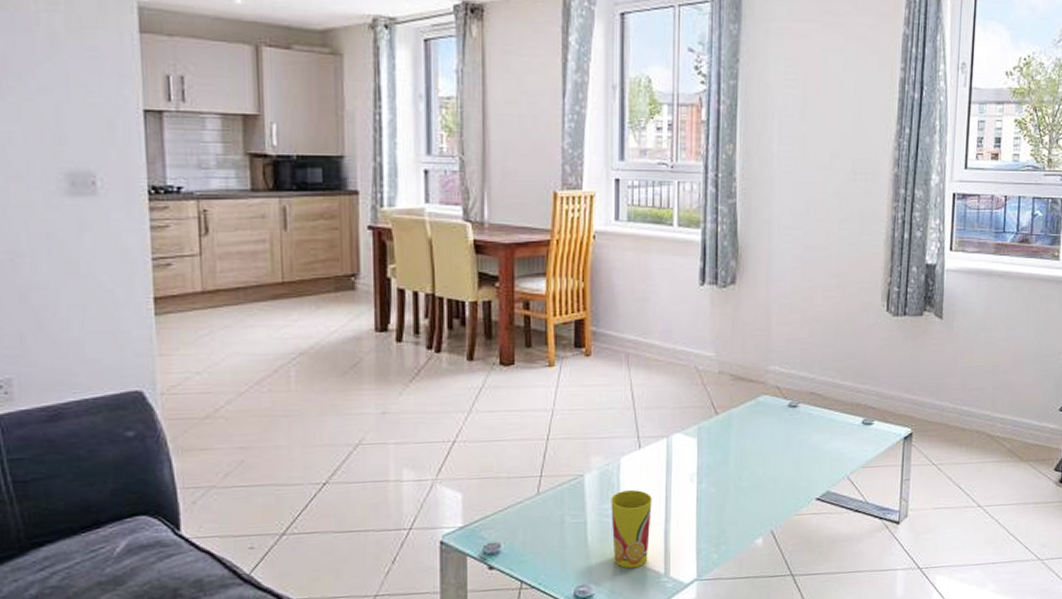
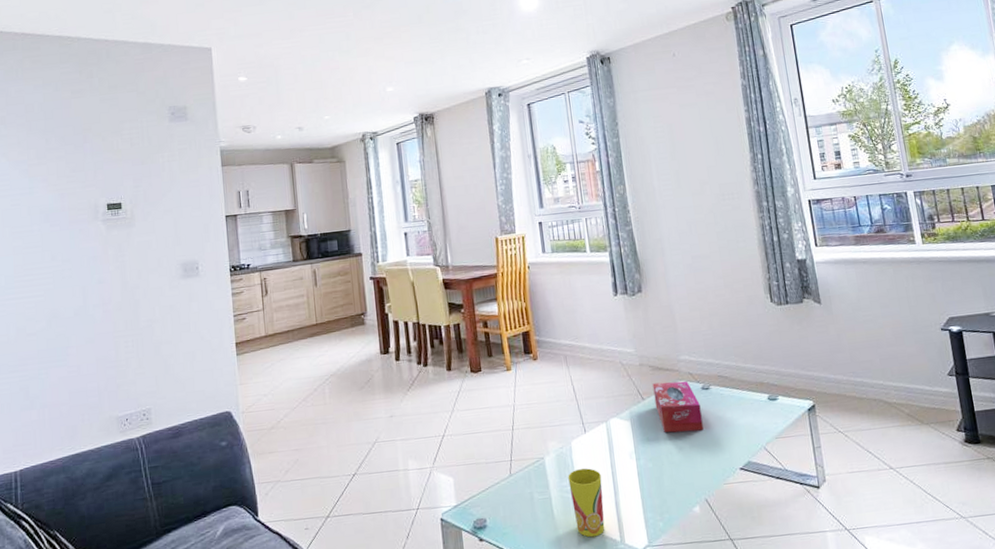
tissue box: none [730,395,783,455] -> present [652,381,704,433]

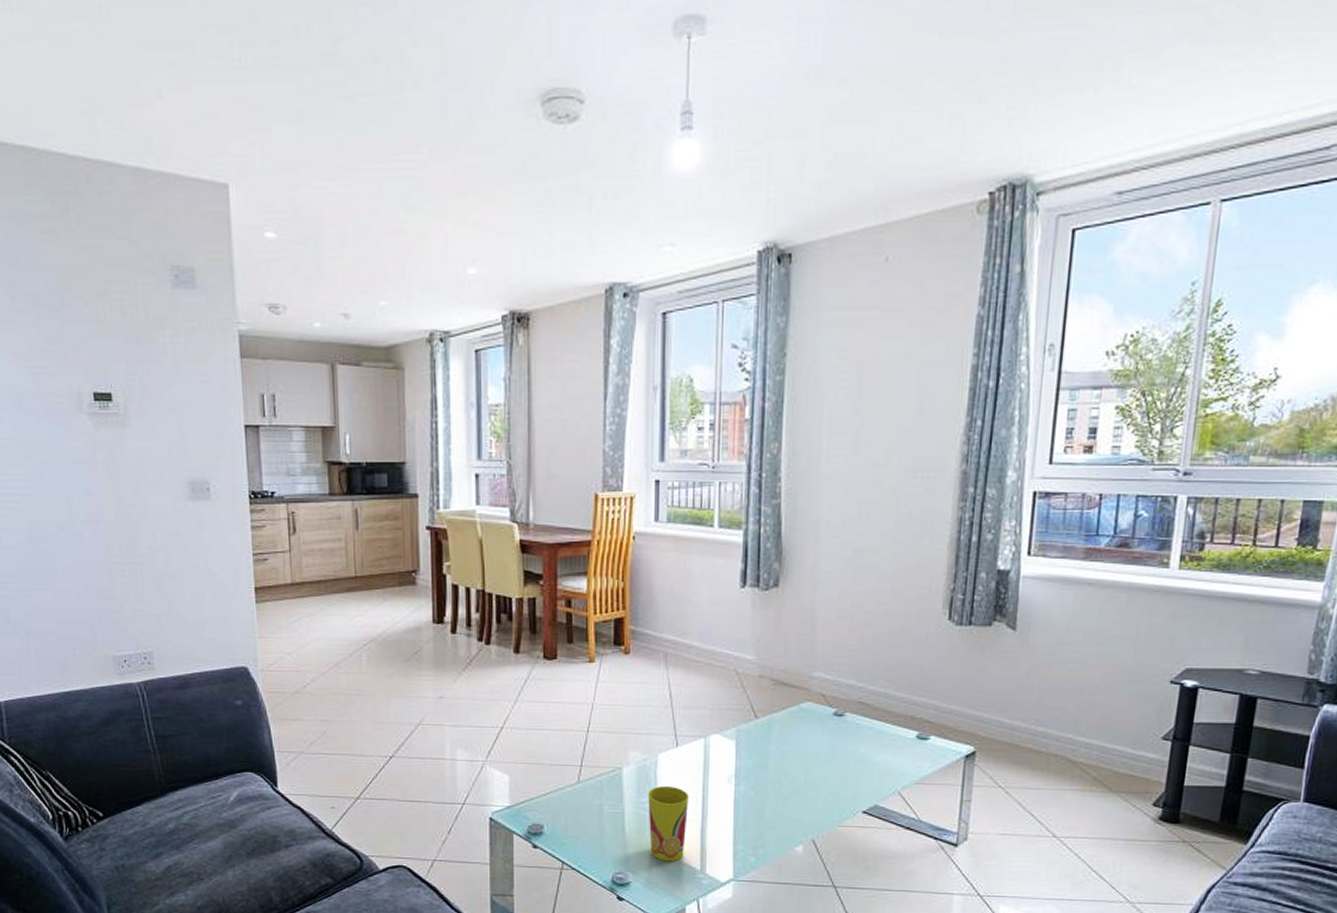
tissue box: present [652,381,704,433] -> none [770,700,828,762]

